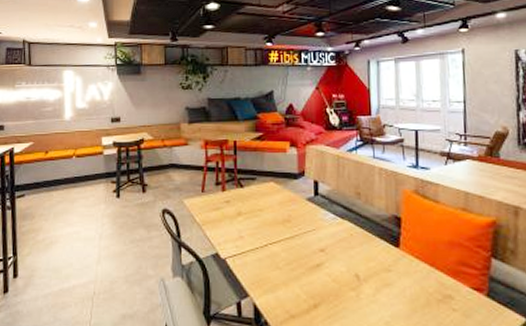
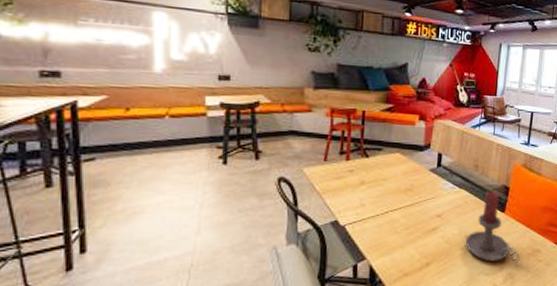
candle holder: none [356,222,427,311] -> present [465,191,520,263]

